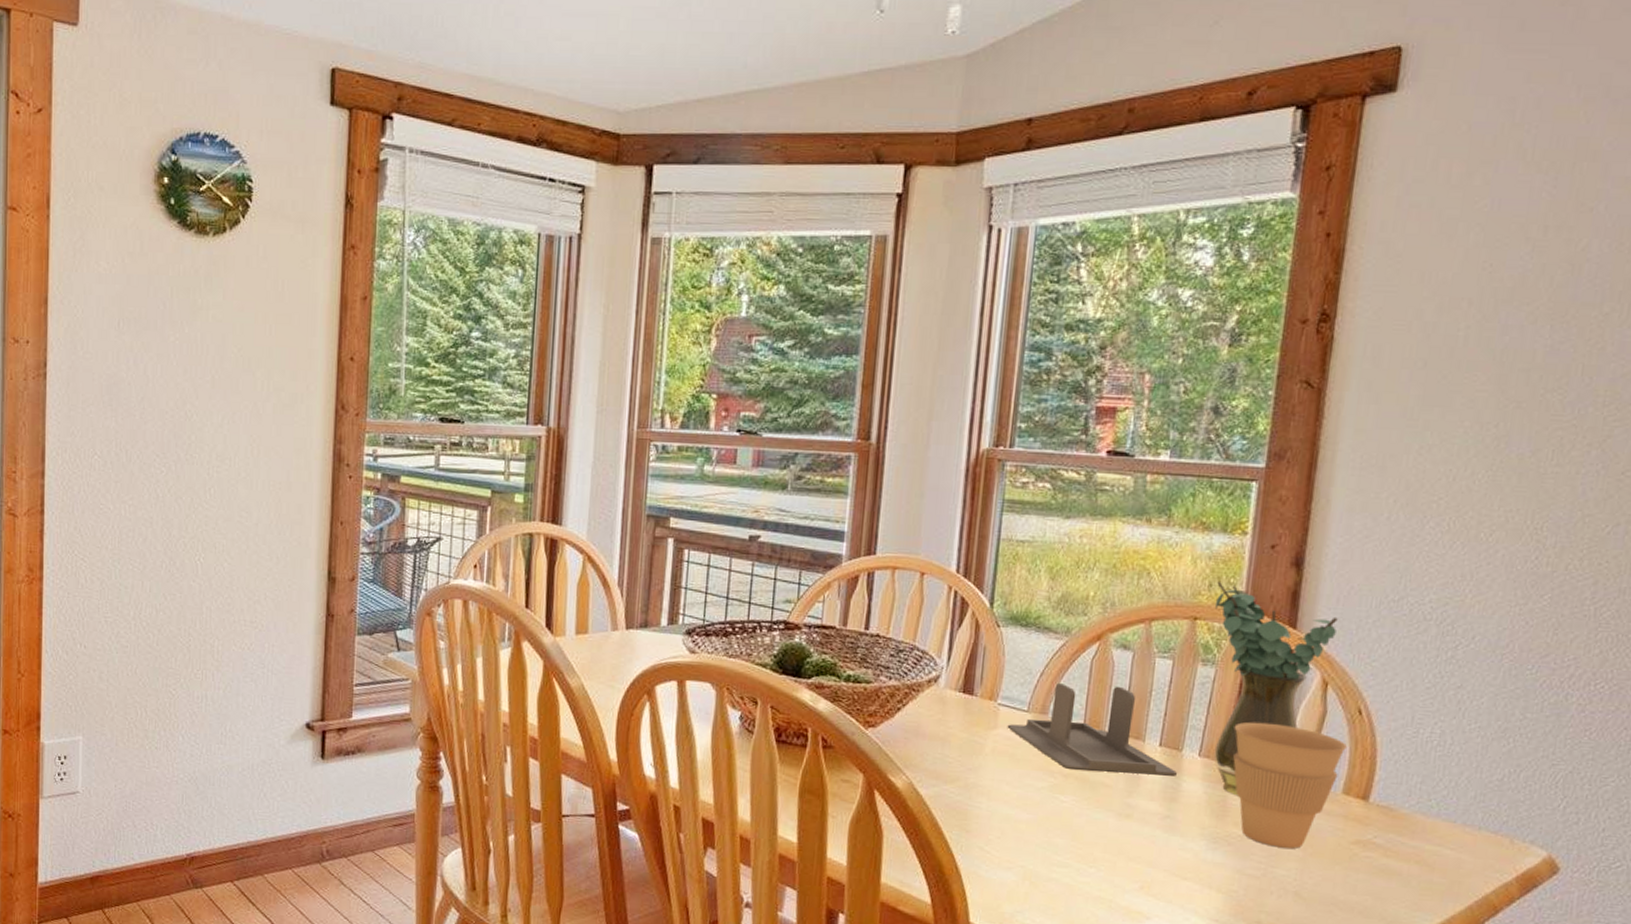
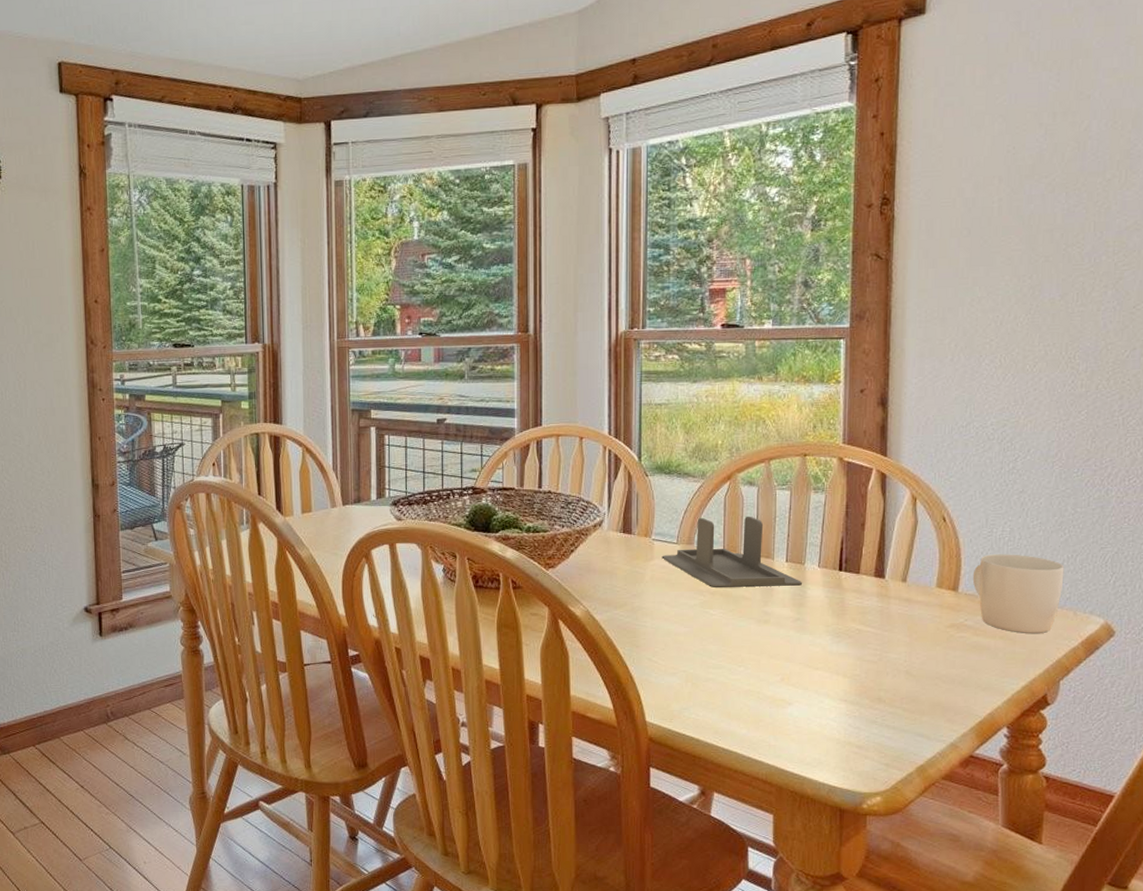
vase: present [1214,582,1338,795] -> none [819,424,919,596]
cup: present [1233,722,1348,849] -> none [844,535,937,636]
mug: none [1388,759,1504,862] -> present [972,554,1064,633]

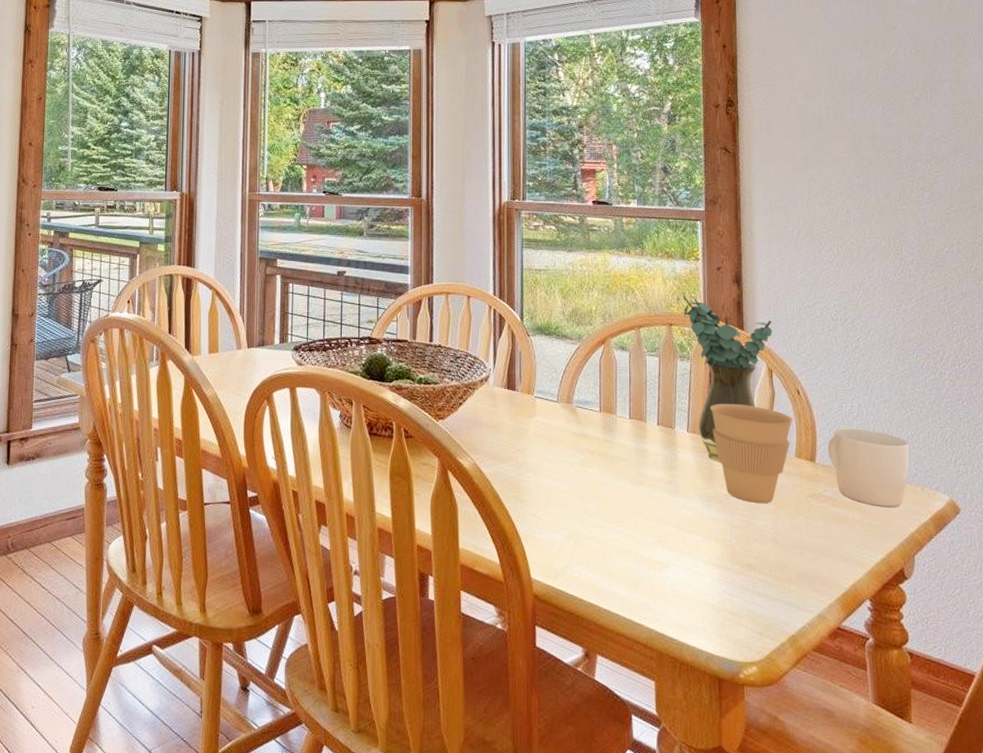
napkin holder: present [661,516,802,587] -> none [543,379,673,449]
vase: none [819,424,919,596] -> present [683,296,772,462]
cup: none [844,535,937,636] -> present [710,403,794,503]

